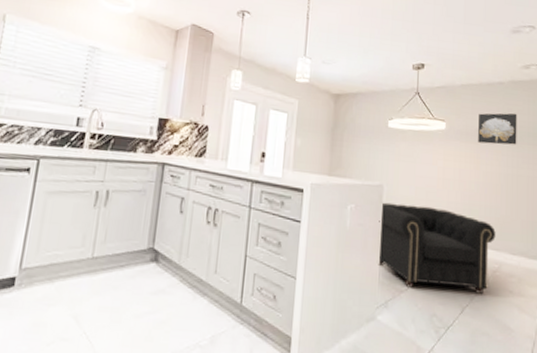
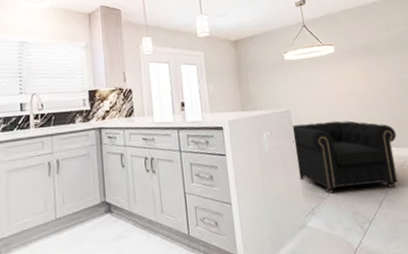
wall art: present [478,113,517,145] -> none [361,26,399,58]

